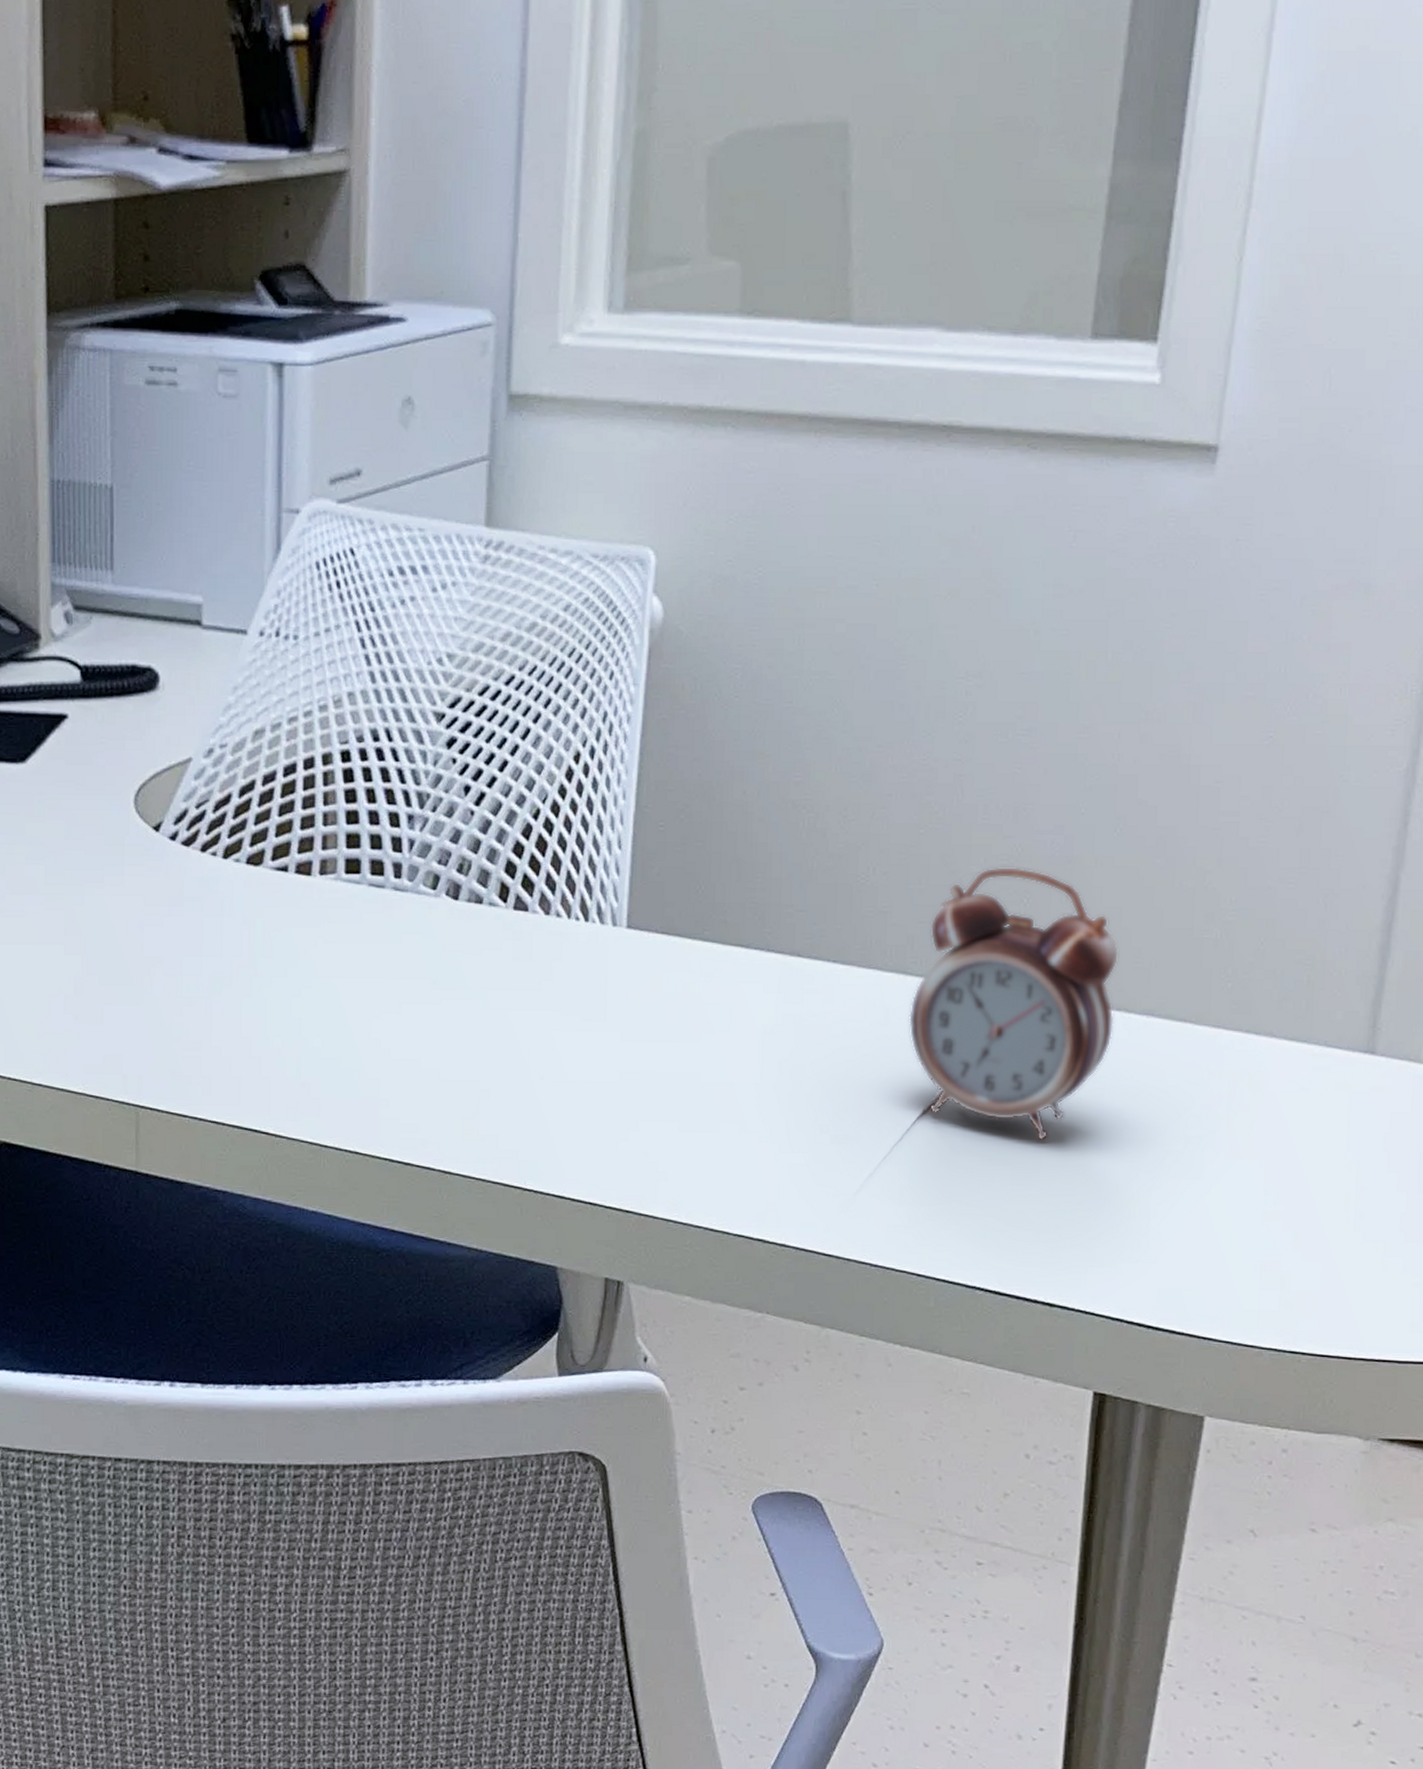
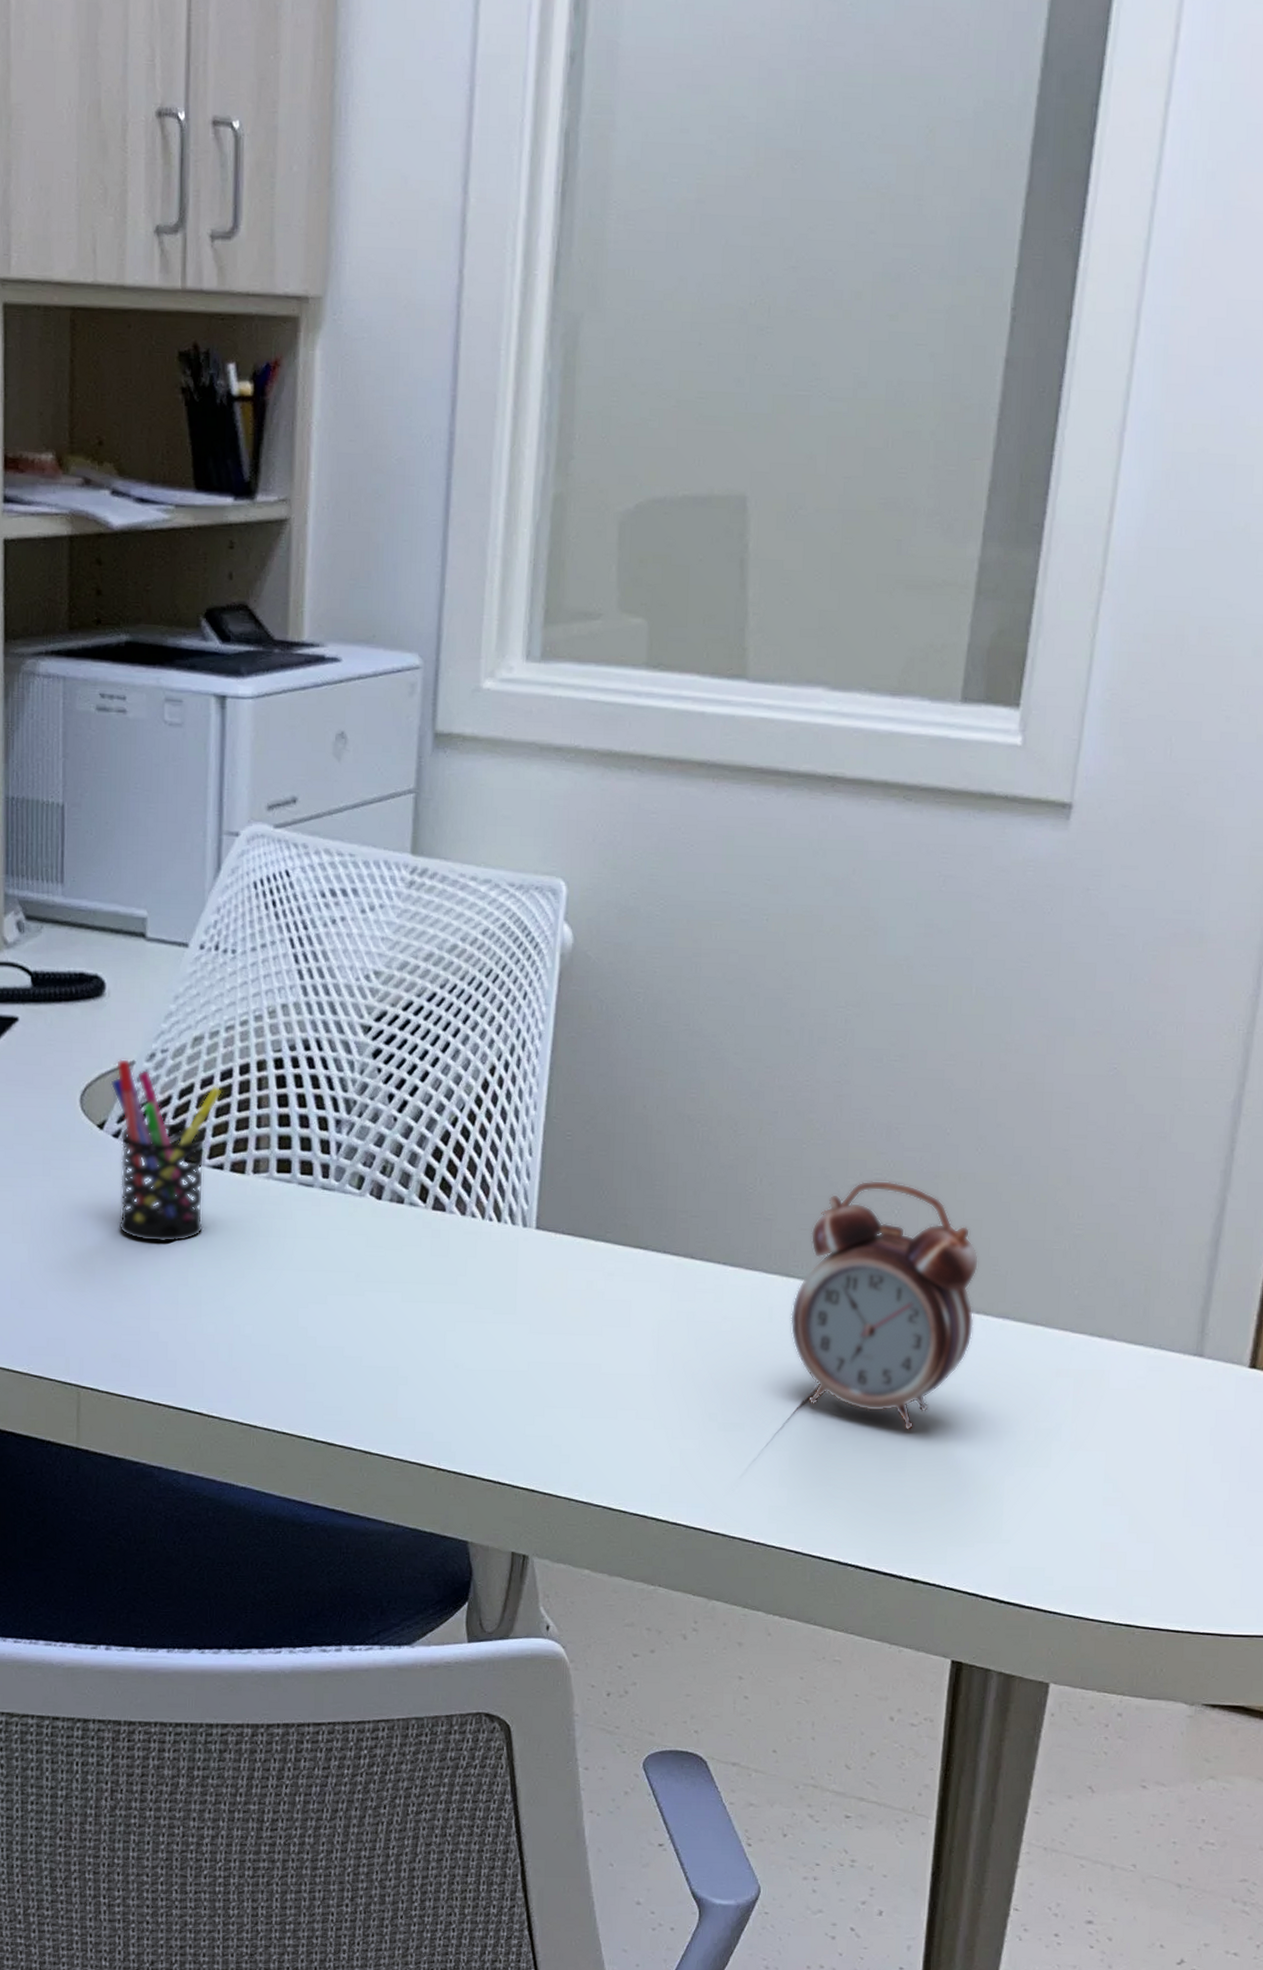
pen holder: none [166,755,286,951] -> present [110,1058,223,1243]

